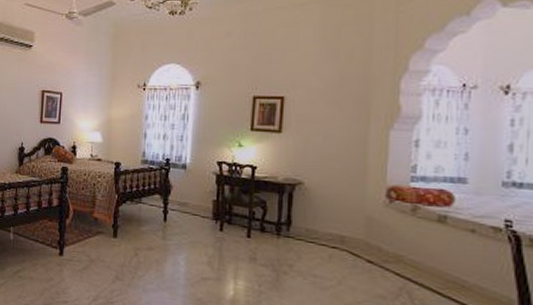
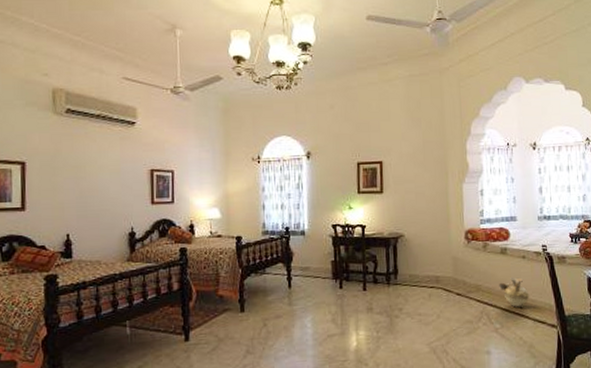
ceramic jug: none [430,254,477,293] -> present [499,277,530,308]

